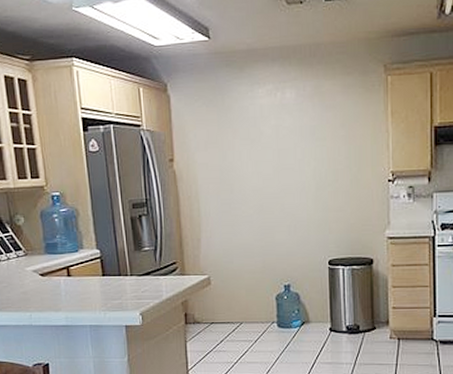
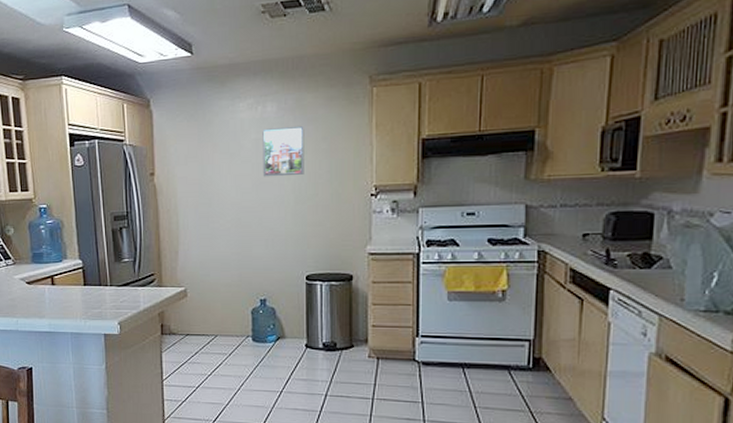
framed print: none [282,112,324,164] -> present [262,125,304,177]

